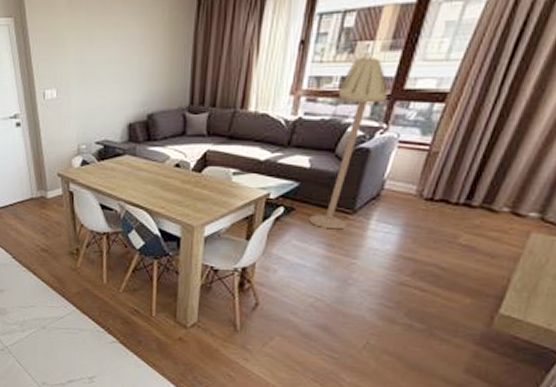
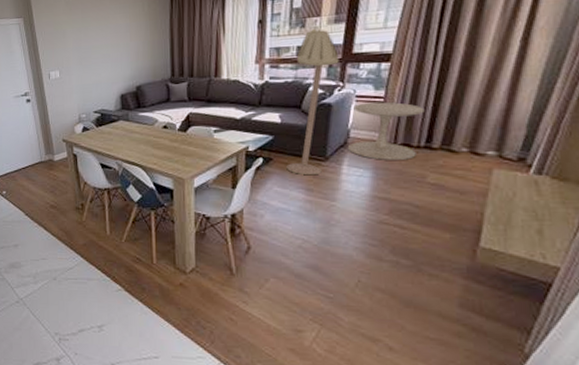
side table: none [380,149,472,217] -> present [348,102,425,160]

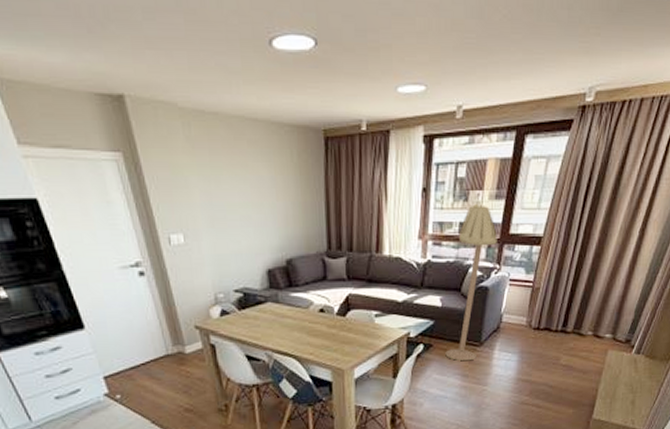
side table: present [348,102,425,160] -> none [500,286,564,344]

